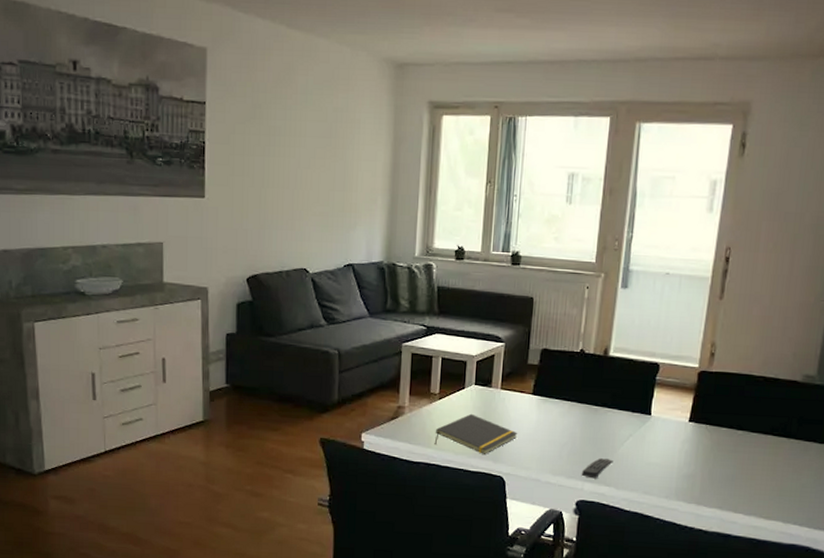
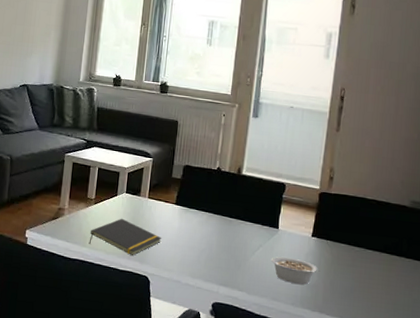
remote control: present [581,458,613,479] -> none [217,265,245,284]
legume: none [642,446,698,475] -> present [271,256,320,285]

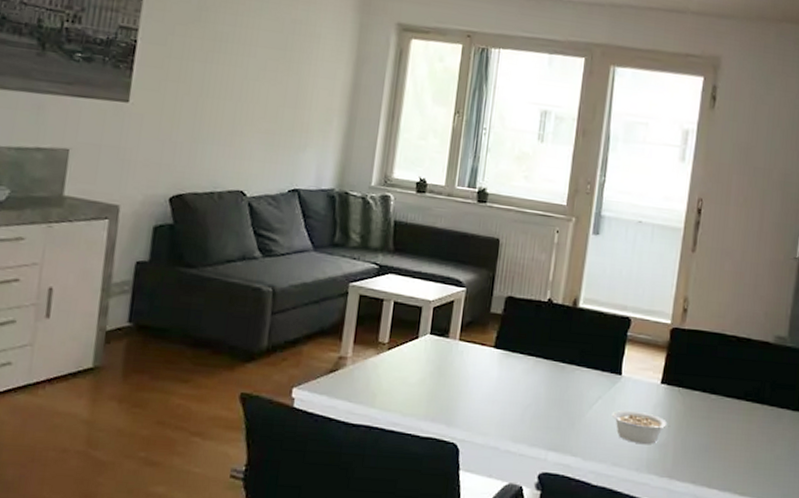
notepad: present [89,218,162,256] -> none [379,367,476,417]

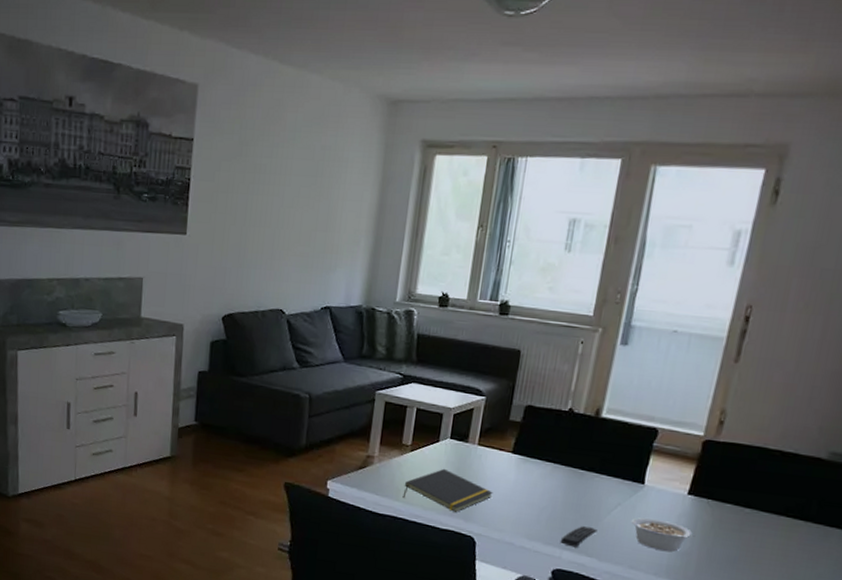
notepad: none [379,367,476,417] -> present [402,468,493,512]
remote control: none [545,423,581,448] -> present [560,526,598,548]

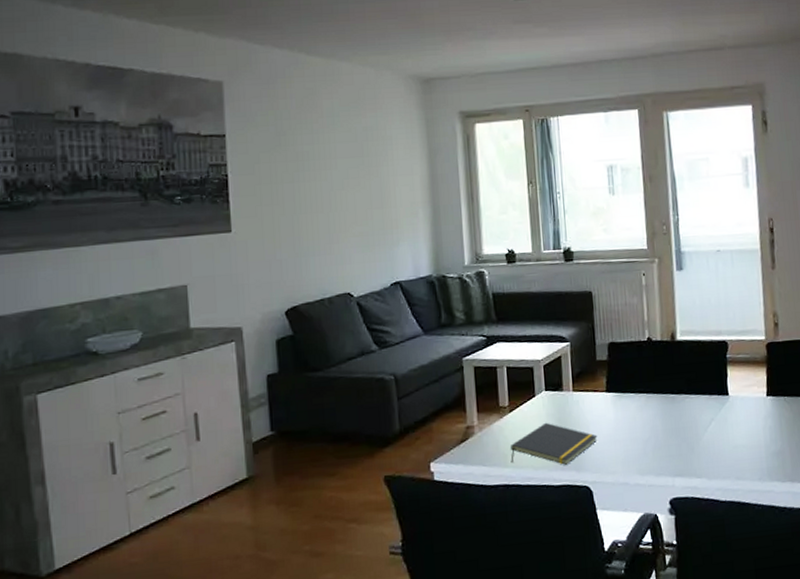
remote control: present [560,526,598,548] -> none [669,448,700,472]
legume: present [631,517,695,552] -> none [726,425,783,455]

